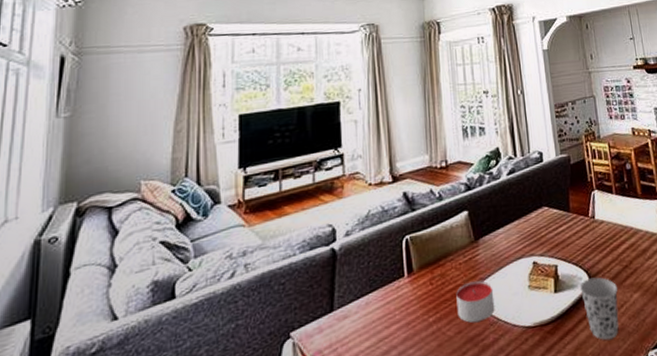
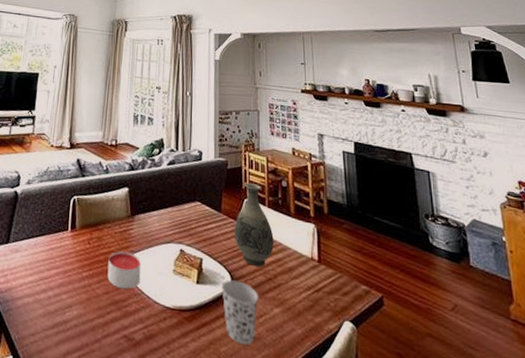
vase: none [585,173,626,258] -> present [234,183,274,267]

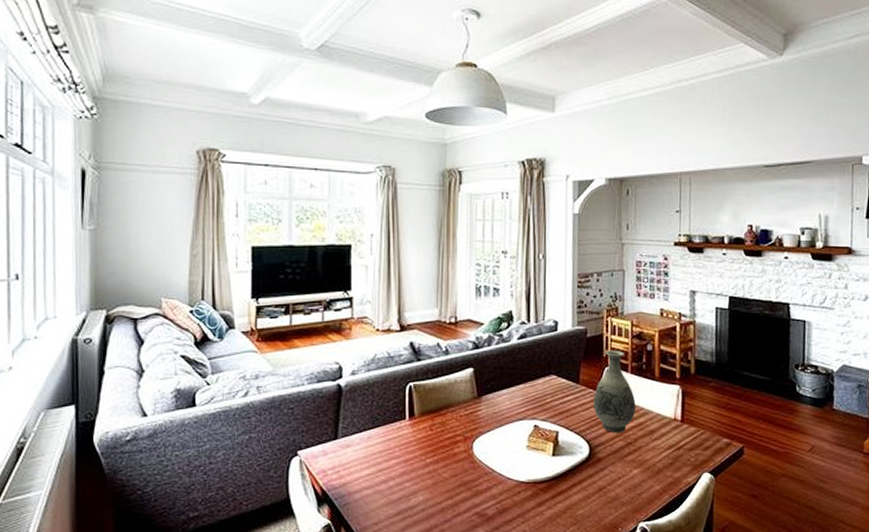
candle: present [107,251,141,290] -> none [454,433,492,470]
cup: present [222,280,259,346] -> none [579,448,618,506]

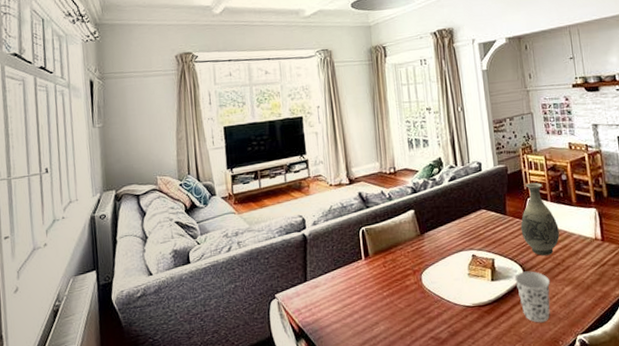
cup: none [579,448,618,506] -> present [515,271,551,323]

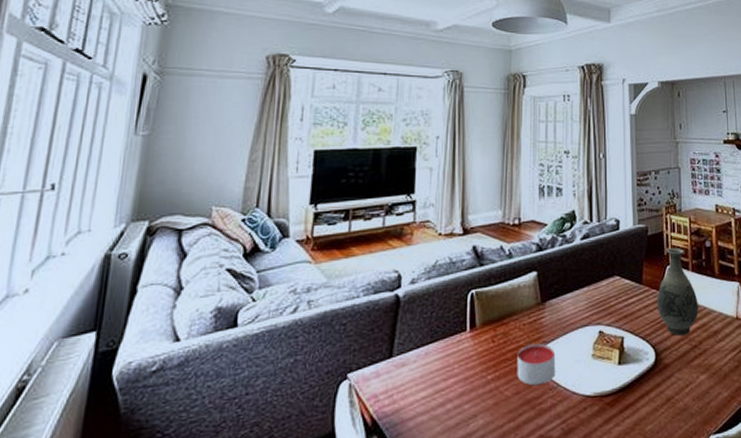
candle: none [405,266,439,300] -> present [517,343,556,386]
cup: present [515,271,551,323] -> none [645,354,685,419]

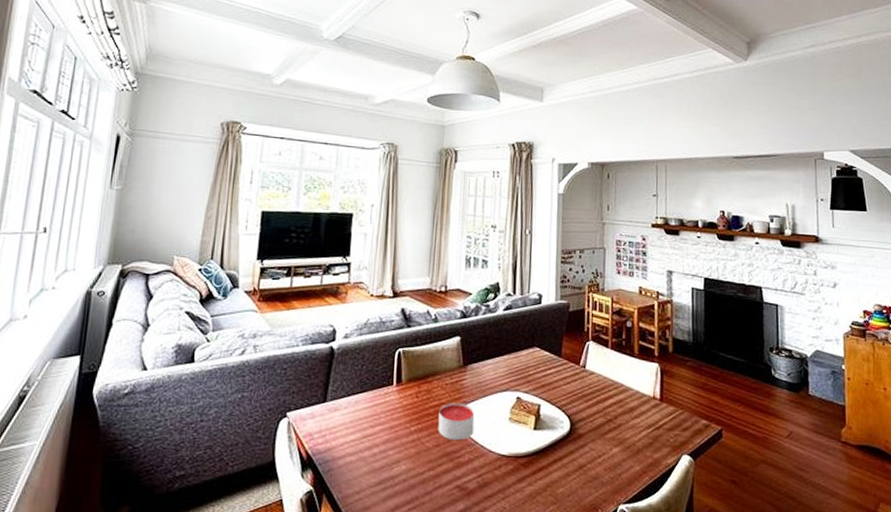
vase: present [657,248,698,335] -> none [574,325,616,409]

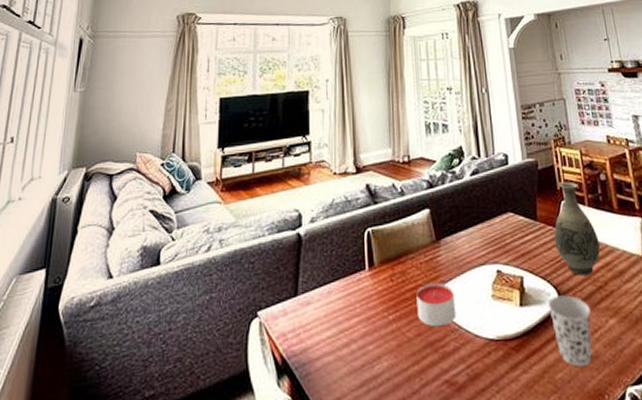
cup: none [560,424,599,485] -> present [548,295,593,367]
vase: none [574,325,616,409] -> present [554,182,600,275]

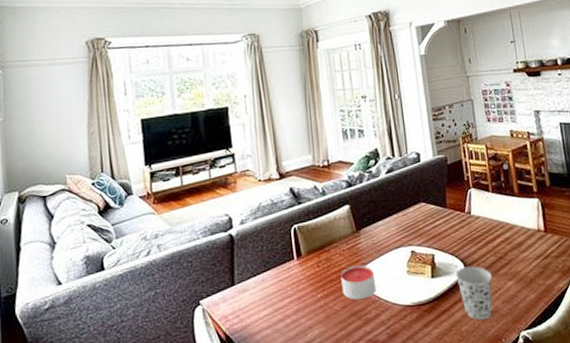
vase: present [554,182,600,275] -> none [461,173,502,250]

